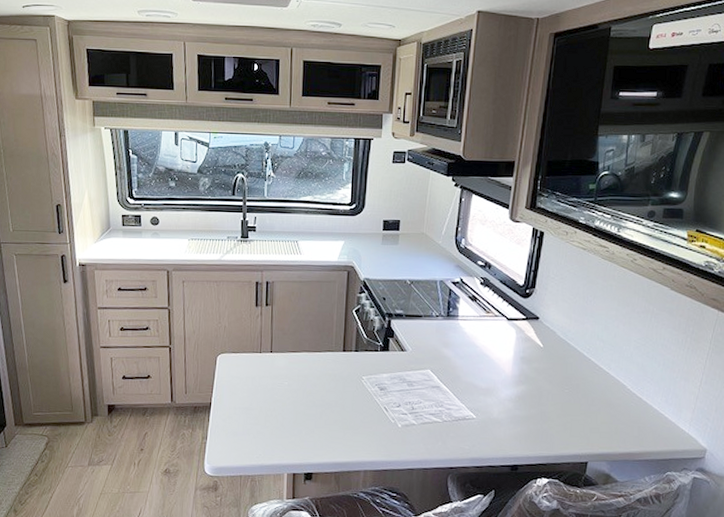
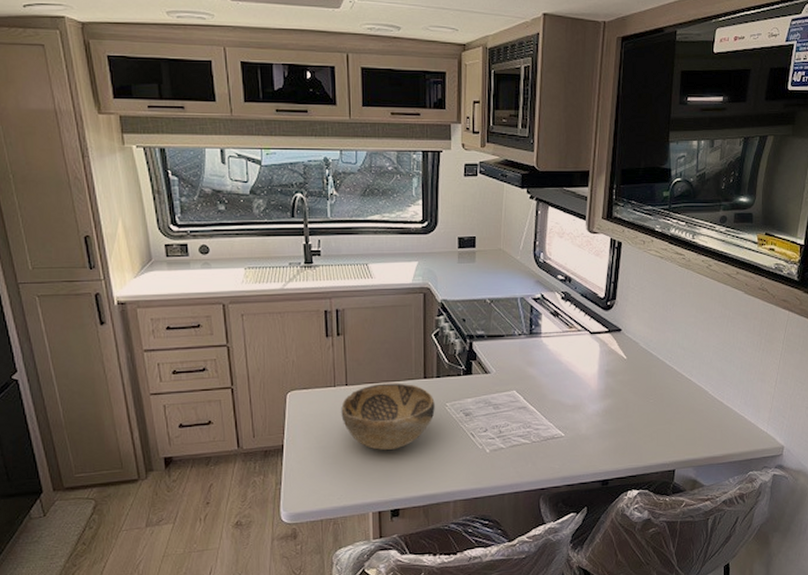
decorative bowl: none [265,353,352,416] -> present [341,383,435,450]

